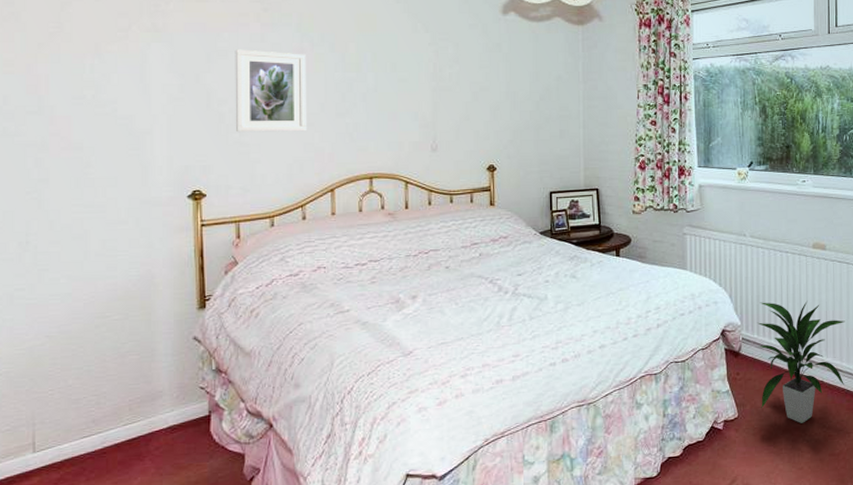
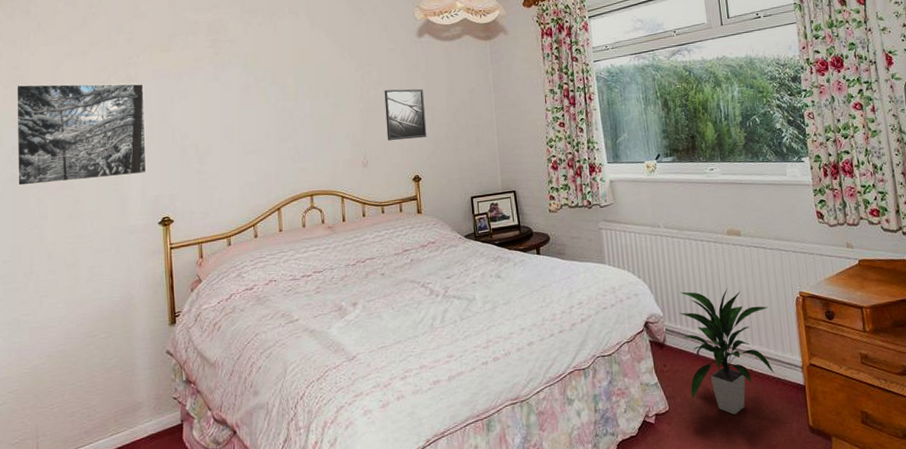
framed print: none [9,23,175,142] -> present [16,83,147,186]
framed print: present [235,49,306,133] -> none [193,89,255,163]
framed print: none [460,68,506,126] -> present [384,88,427,140]

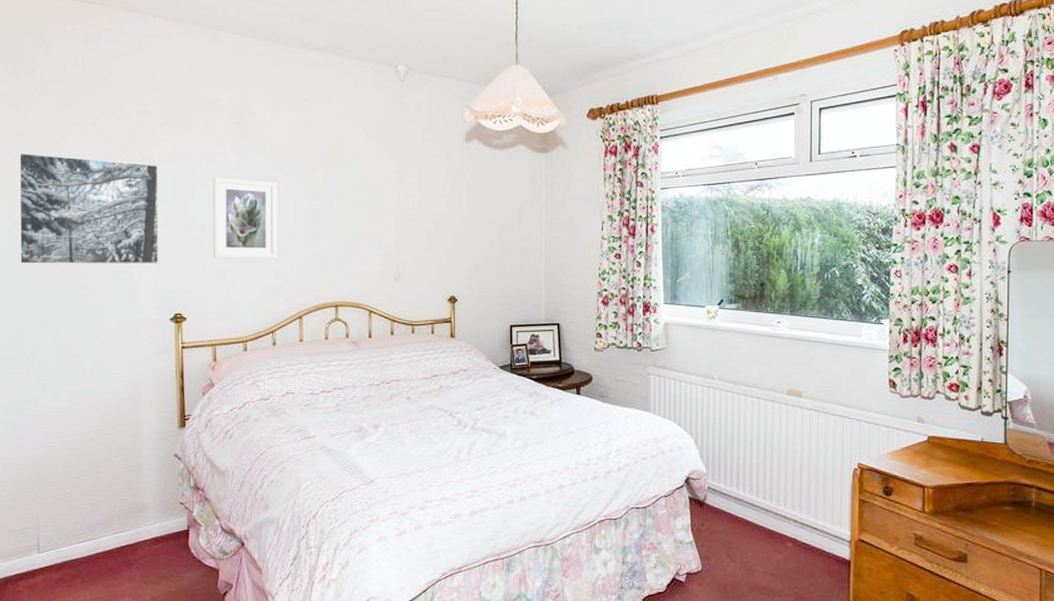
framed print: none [193,89,255,163] -> present [213,177,277,259]
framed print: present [384,88,427,140] -> none [423,197,468,256]
indoor plant: present [679,289,774,415] -> none [725,450,822,582]

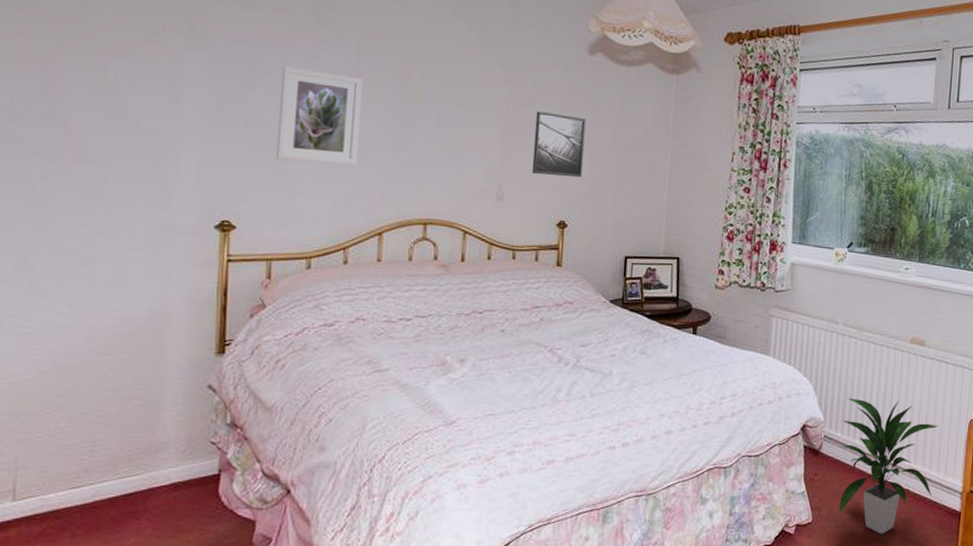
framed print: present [18,152,159,264] -> none [14,13,214,162]
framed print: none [423,197,468,256] -> present [531,110,587,178]
indoor plant: none [725,450,822,582] -> present [838,397,939,534]

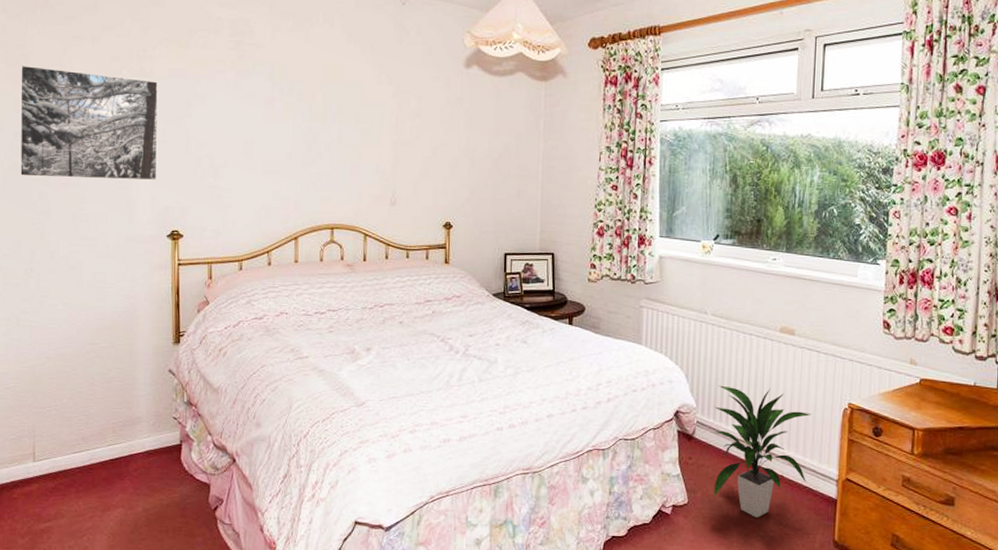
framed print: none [14,13,214,162] -> present [19,65,159,181]
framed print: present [276,66,363,166] -> none [211,95,276,179]
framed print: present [531,110,587,178] -> none [420,122,466,182]

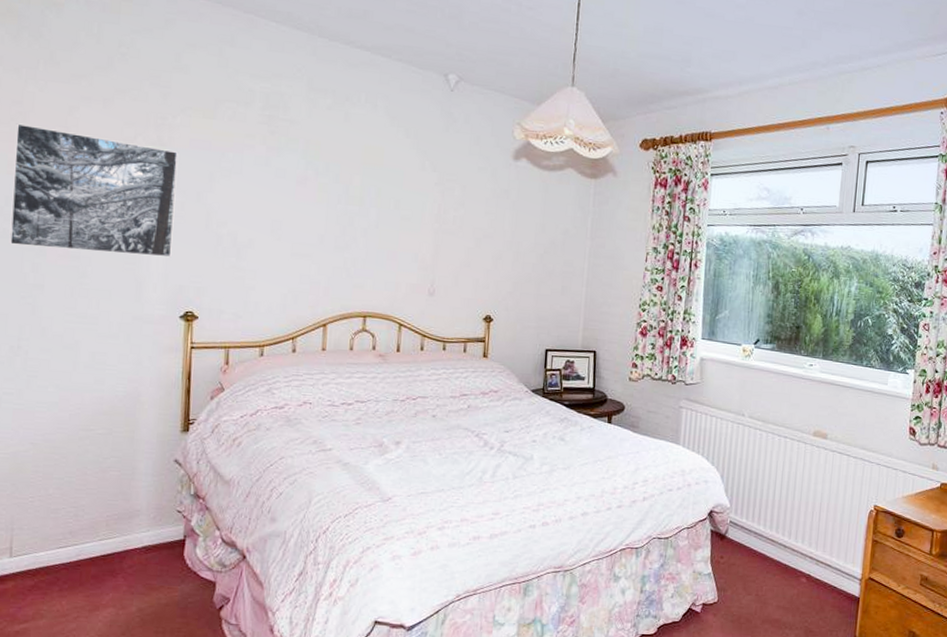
indoor plant: present [713,385,812,518] -> none [742,486,840,615]

